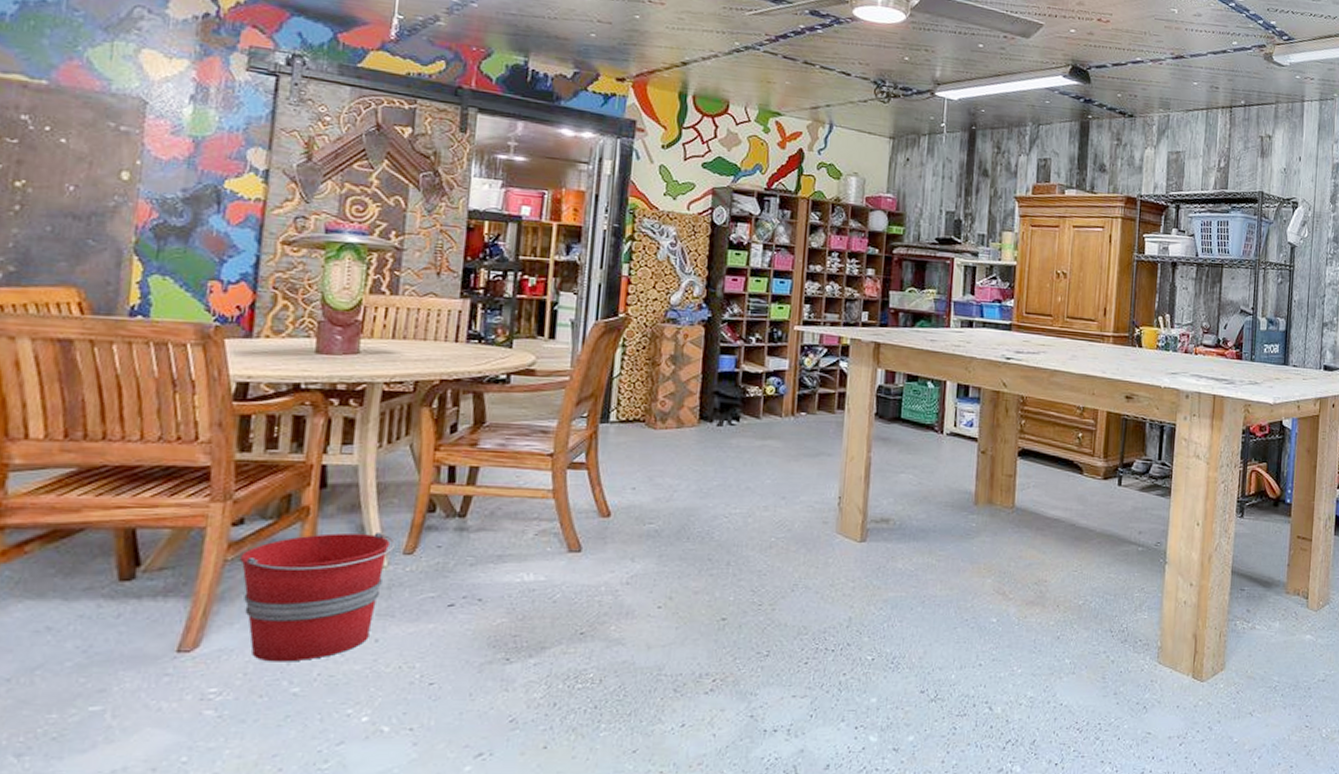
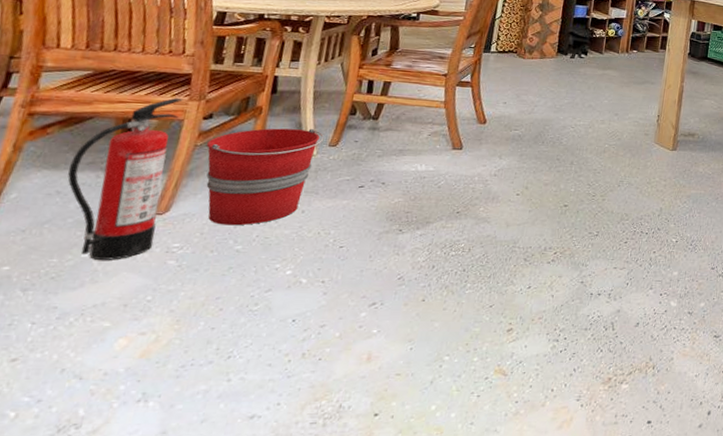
fire extinguisher: none [59,498,202,713] -> present [67,97,183,260]

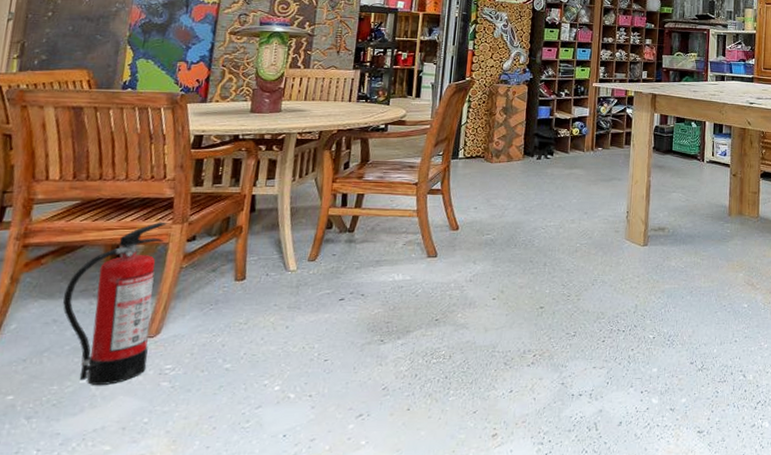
bucket: present [206,128,325,226] -> none [192,244,303,345]

